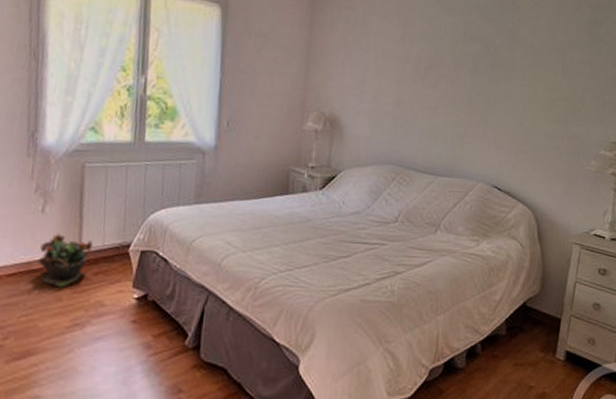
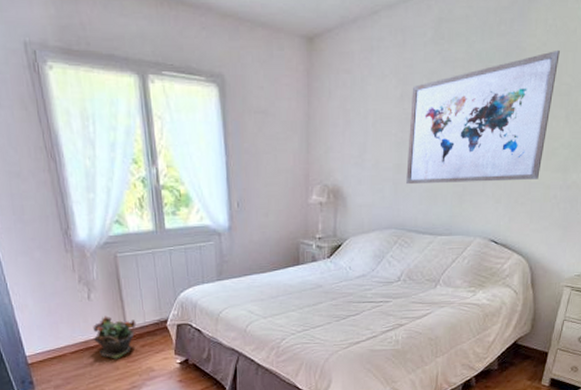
wall art: none [406,10,553,128] -> present [406,49,560,185]

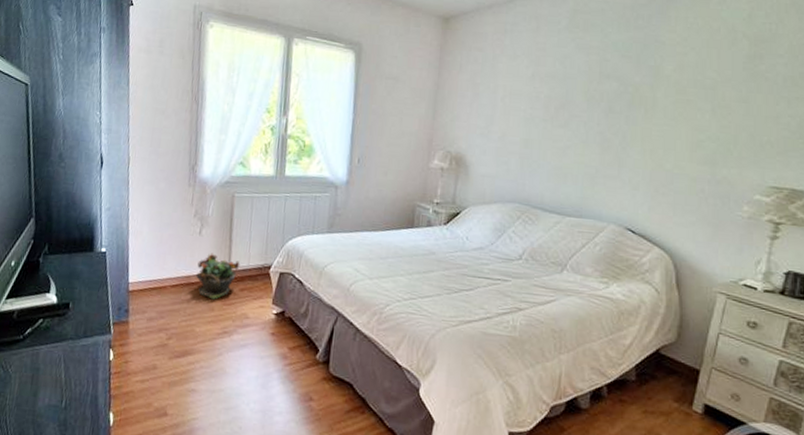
wall art: present [406,49,560,185] -> none [534,45,703,170]

